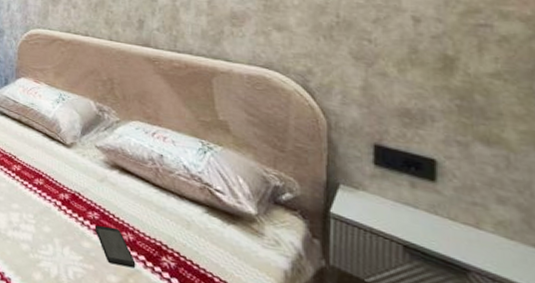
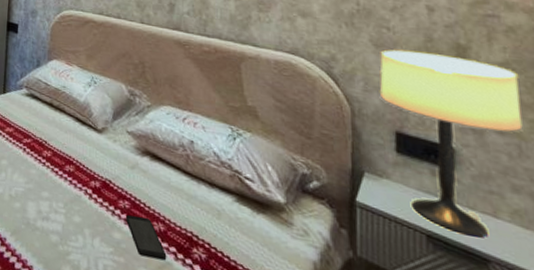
table lamp: none [358,62,512,248] -> present [379,50,523,238]

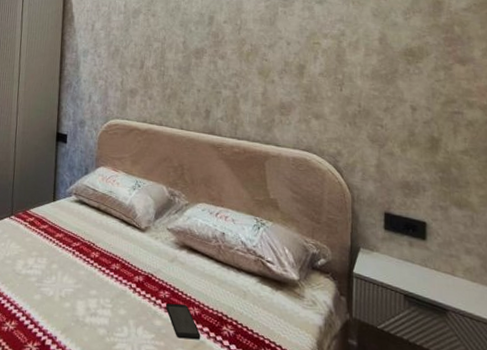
table lamp: present [379,50,523,238] -> none [373,144,475,293]

